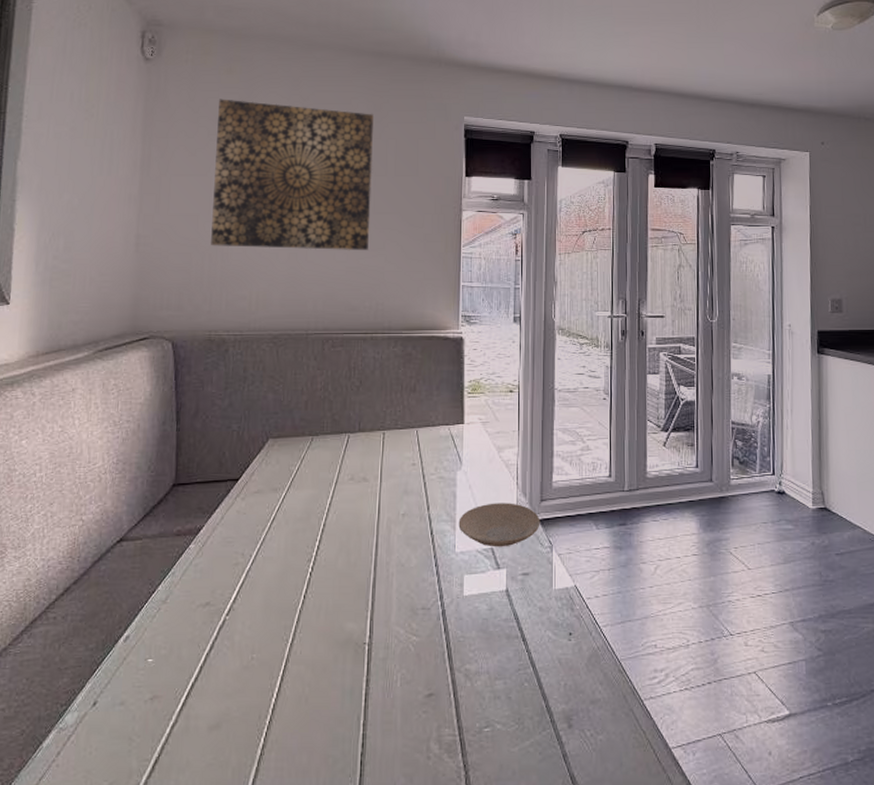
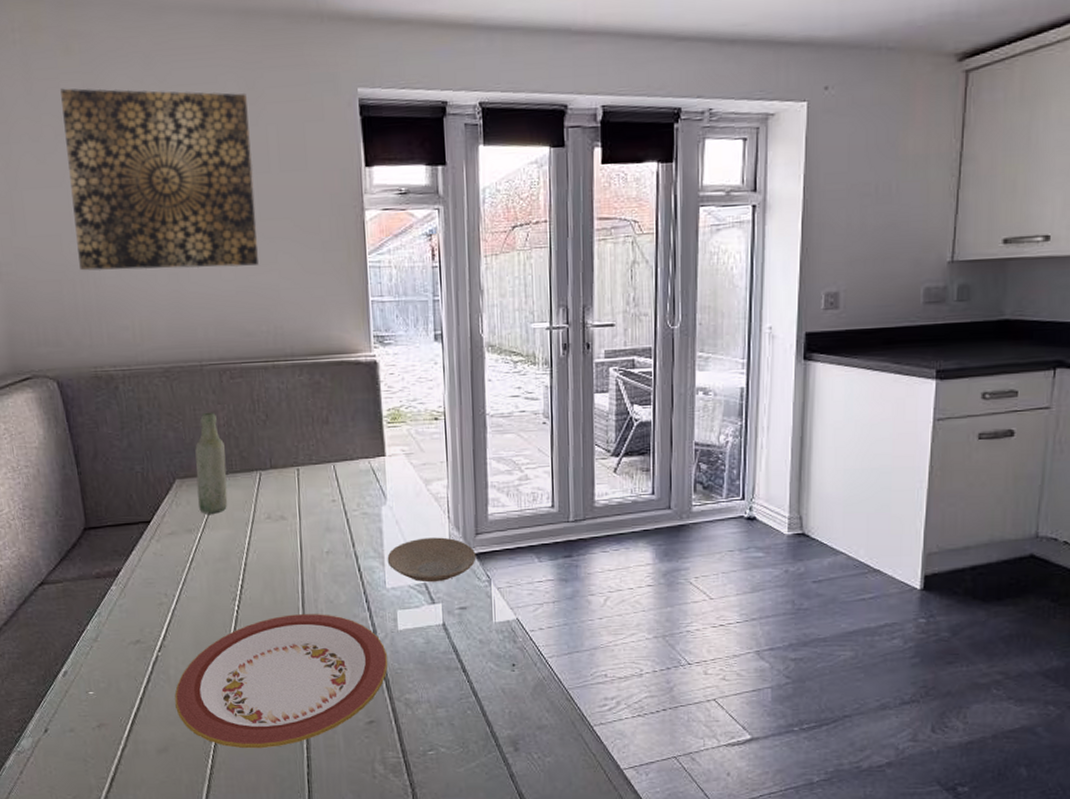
plate: none [235,577,452,725] -> present [174,614,388,749]
bottle: none [287,377,319,474] -> present [195,412,228,514]

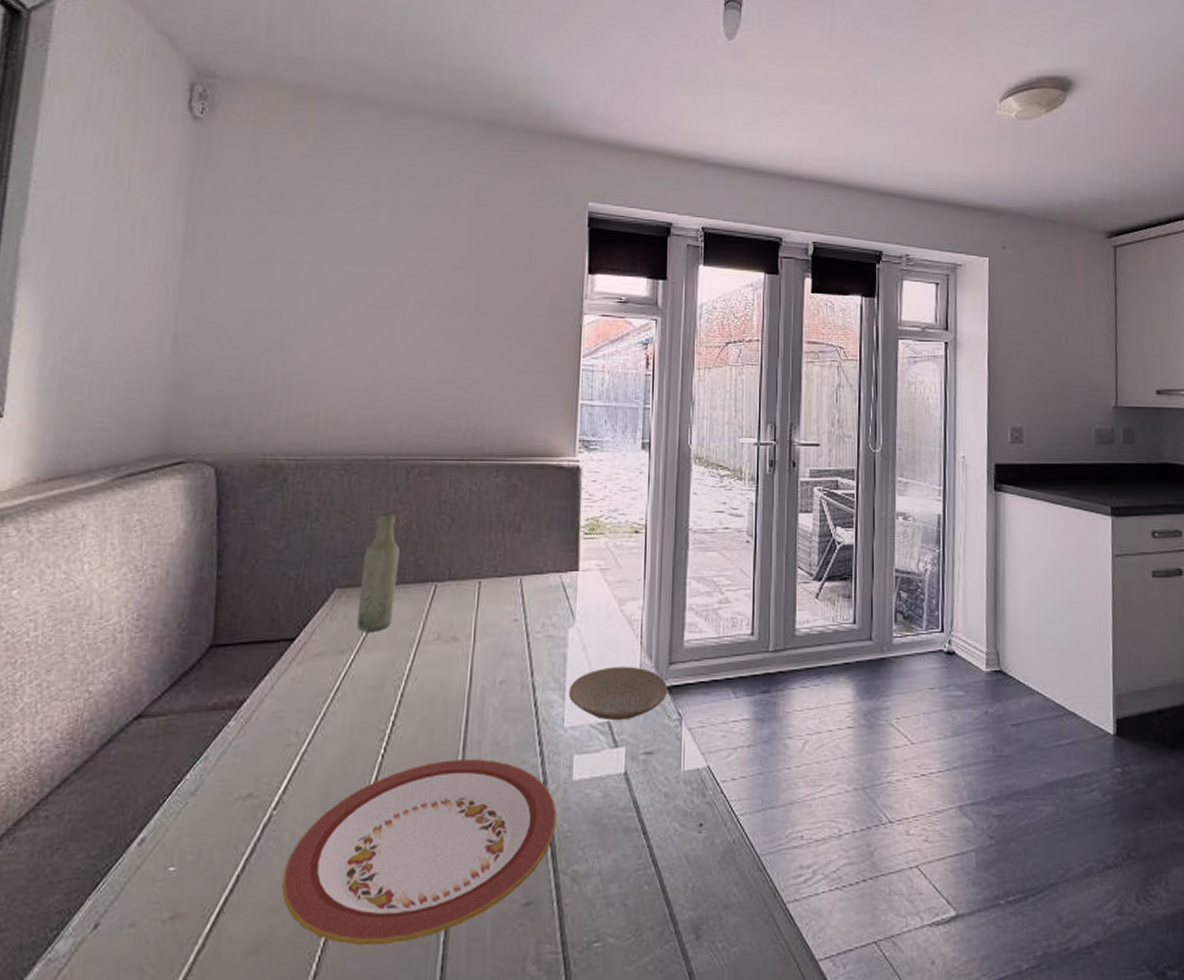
wall art: present [60,88,259,271] -> none [269,169,478,360]

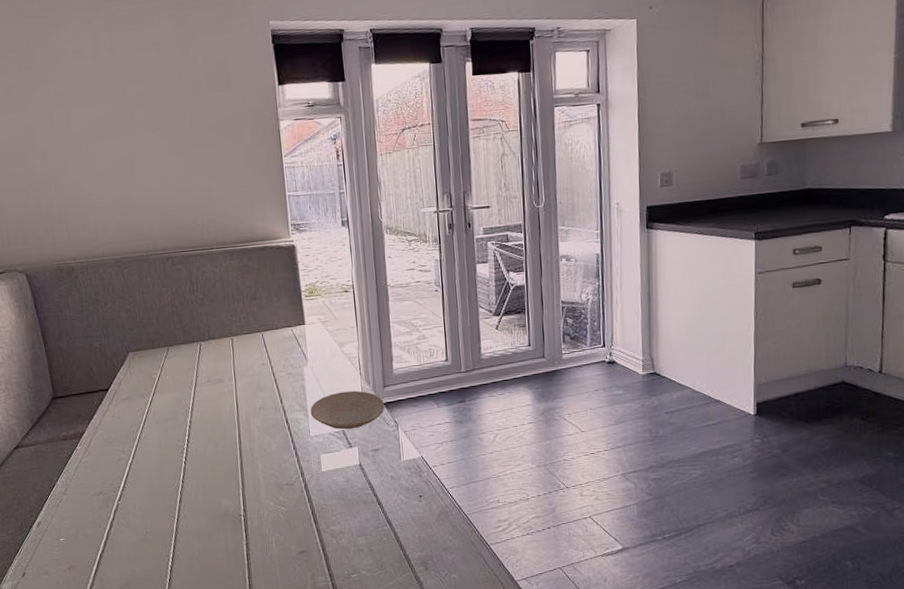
plate: present [282,759,557,946] -> none [134,461,315,581]
bottle: present [357,512,400,632] -> none [144,294,174,381]

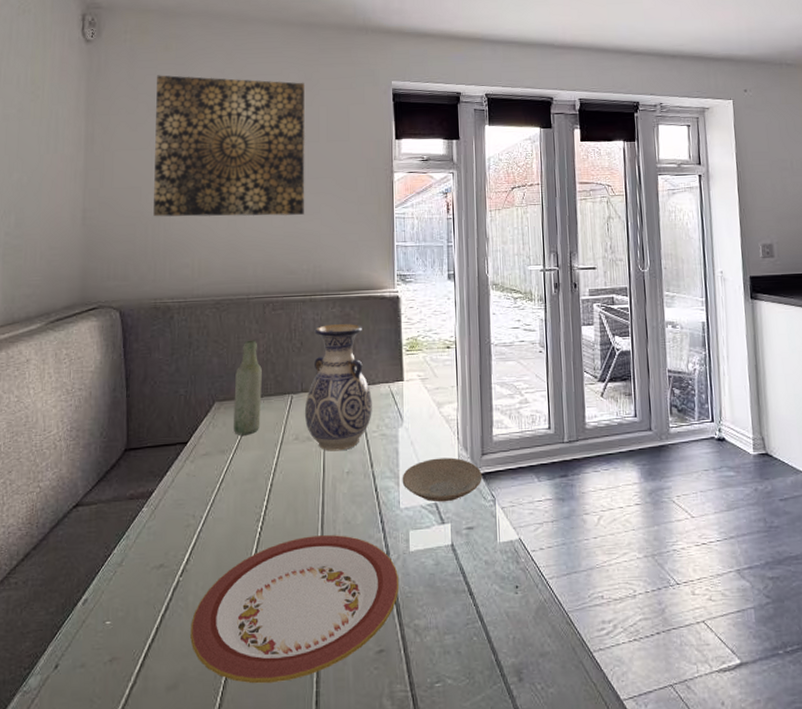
wall art: none [22,28,193,181] -> present [153,75,306,217]
plate: none [134,461,315,581] -> present [190,535,400,684]
bottle: none [144,294,174,381] -> present [234,340,262,435]
vase: none [213,274,278,391] -> present [304,324,372,452]

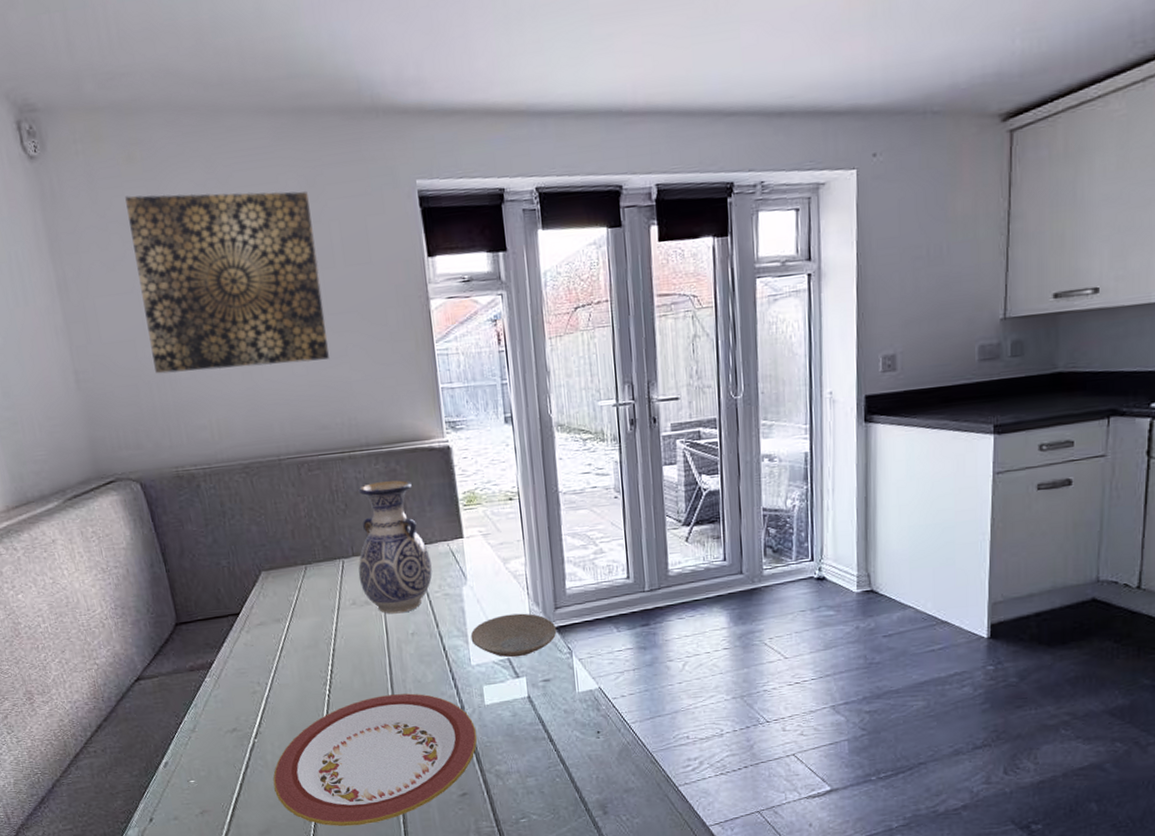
bottle: present [234,340,262,435] -> none [278,504,313,604]

